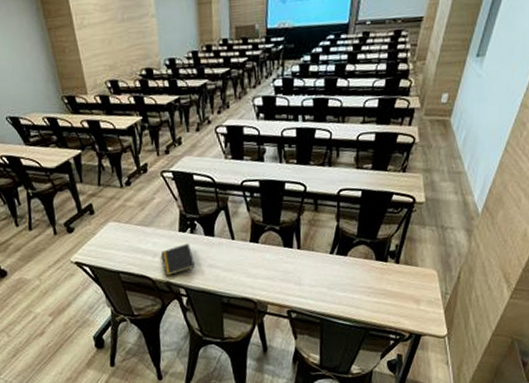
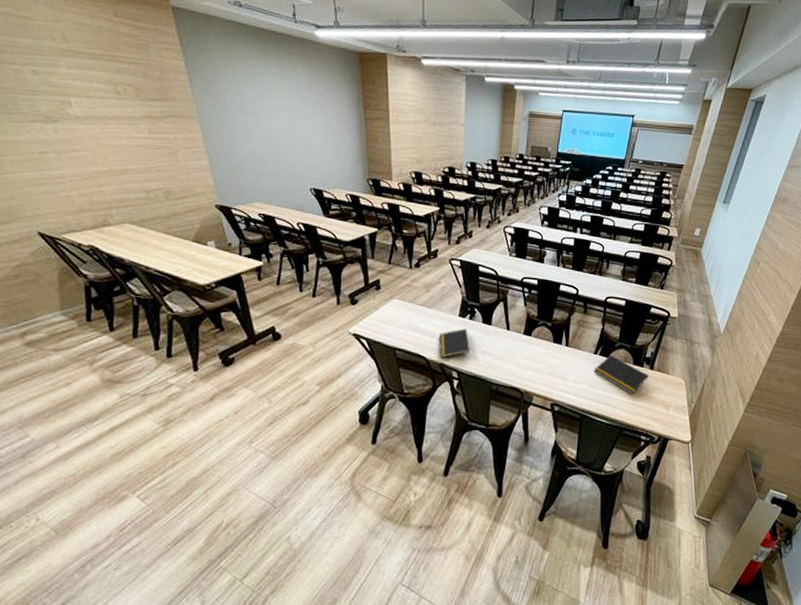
notepad: none [331,252,394,292] -> present [593,355,648,394]

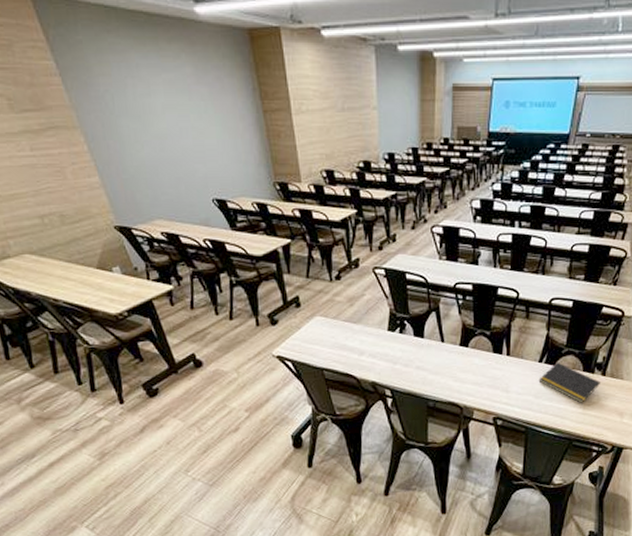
notepad: present [439,328,470,358] -> none [368,343,402,377]

